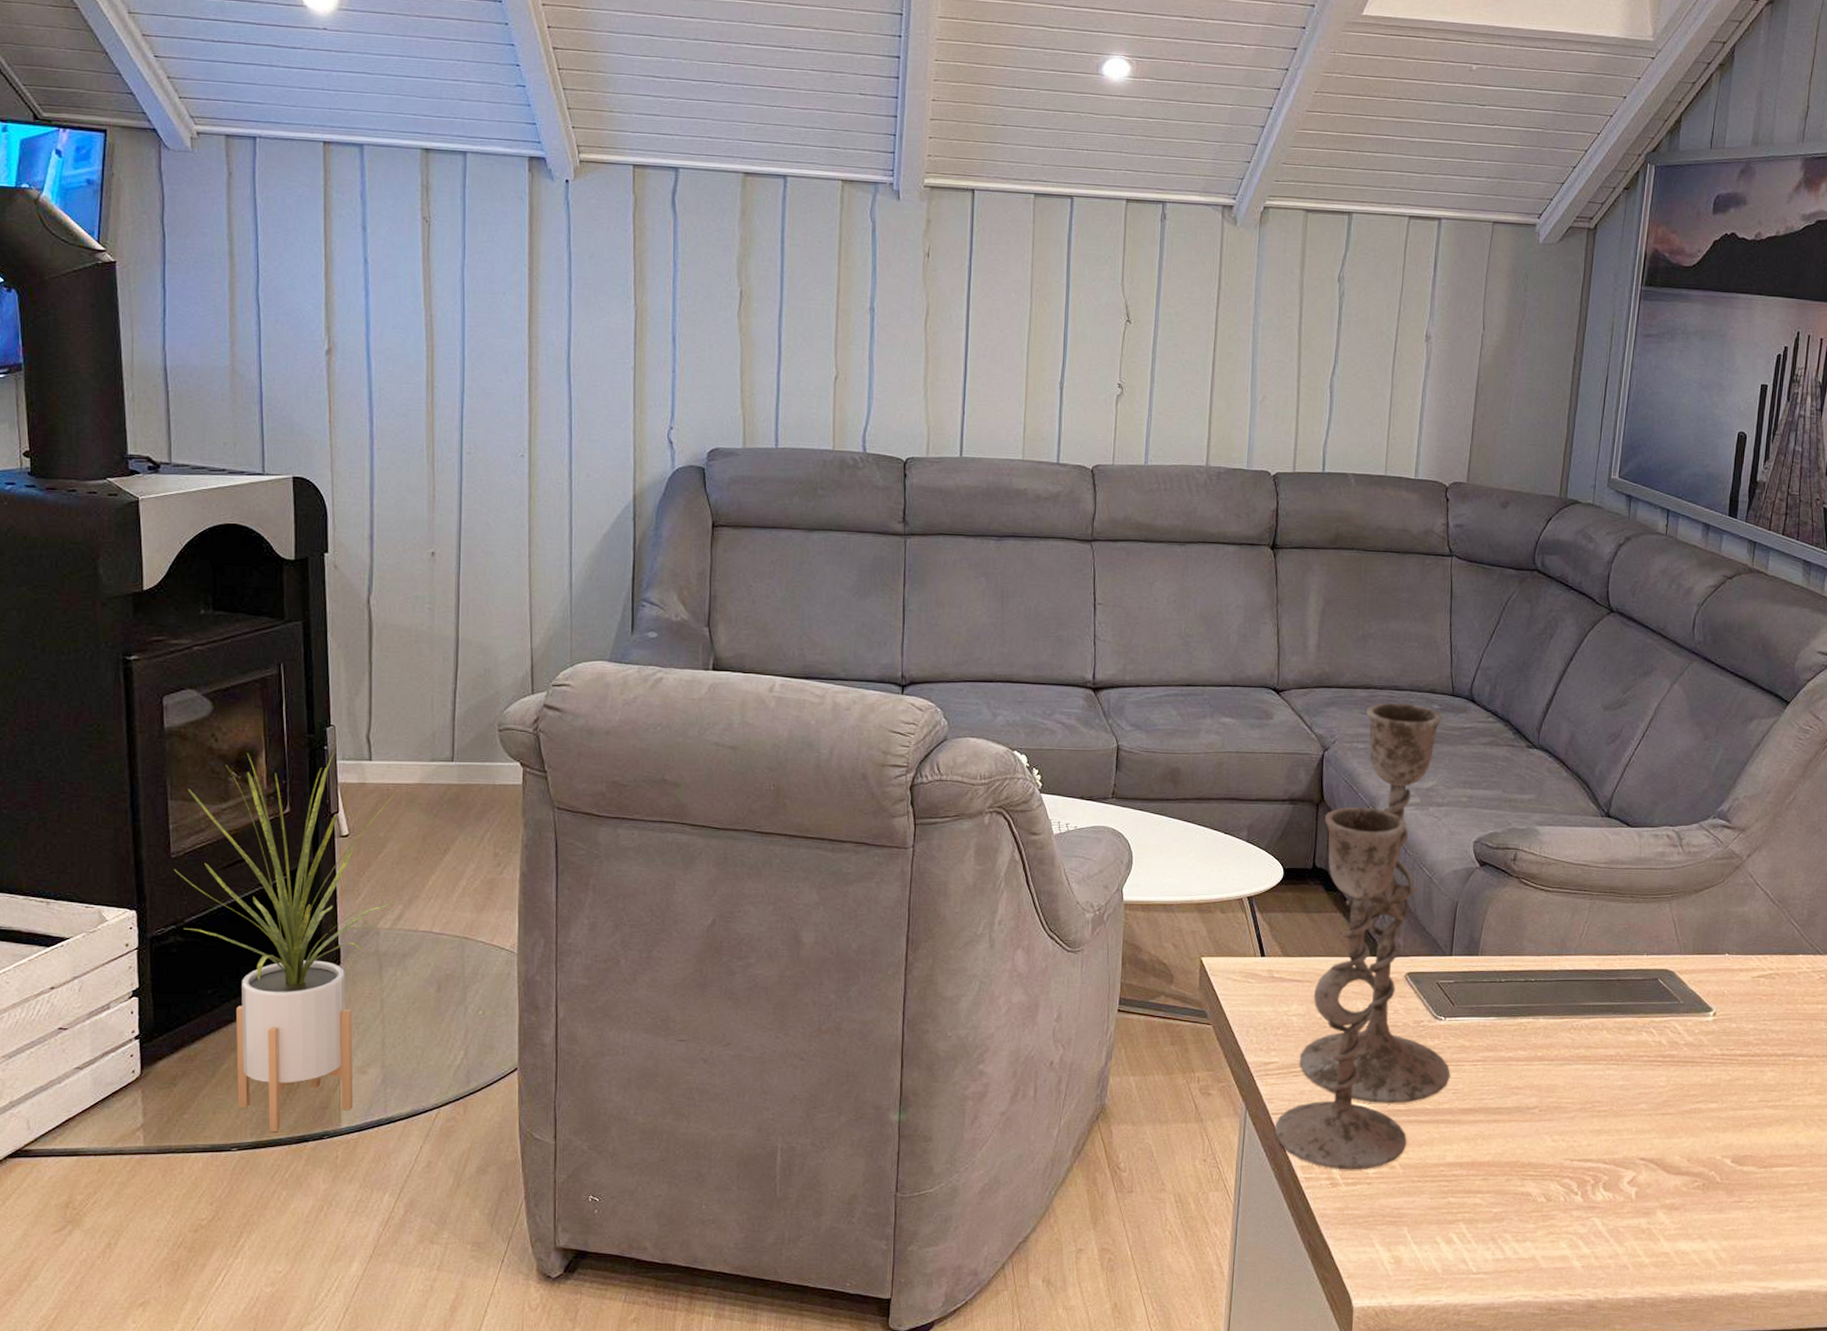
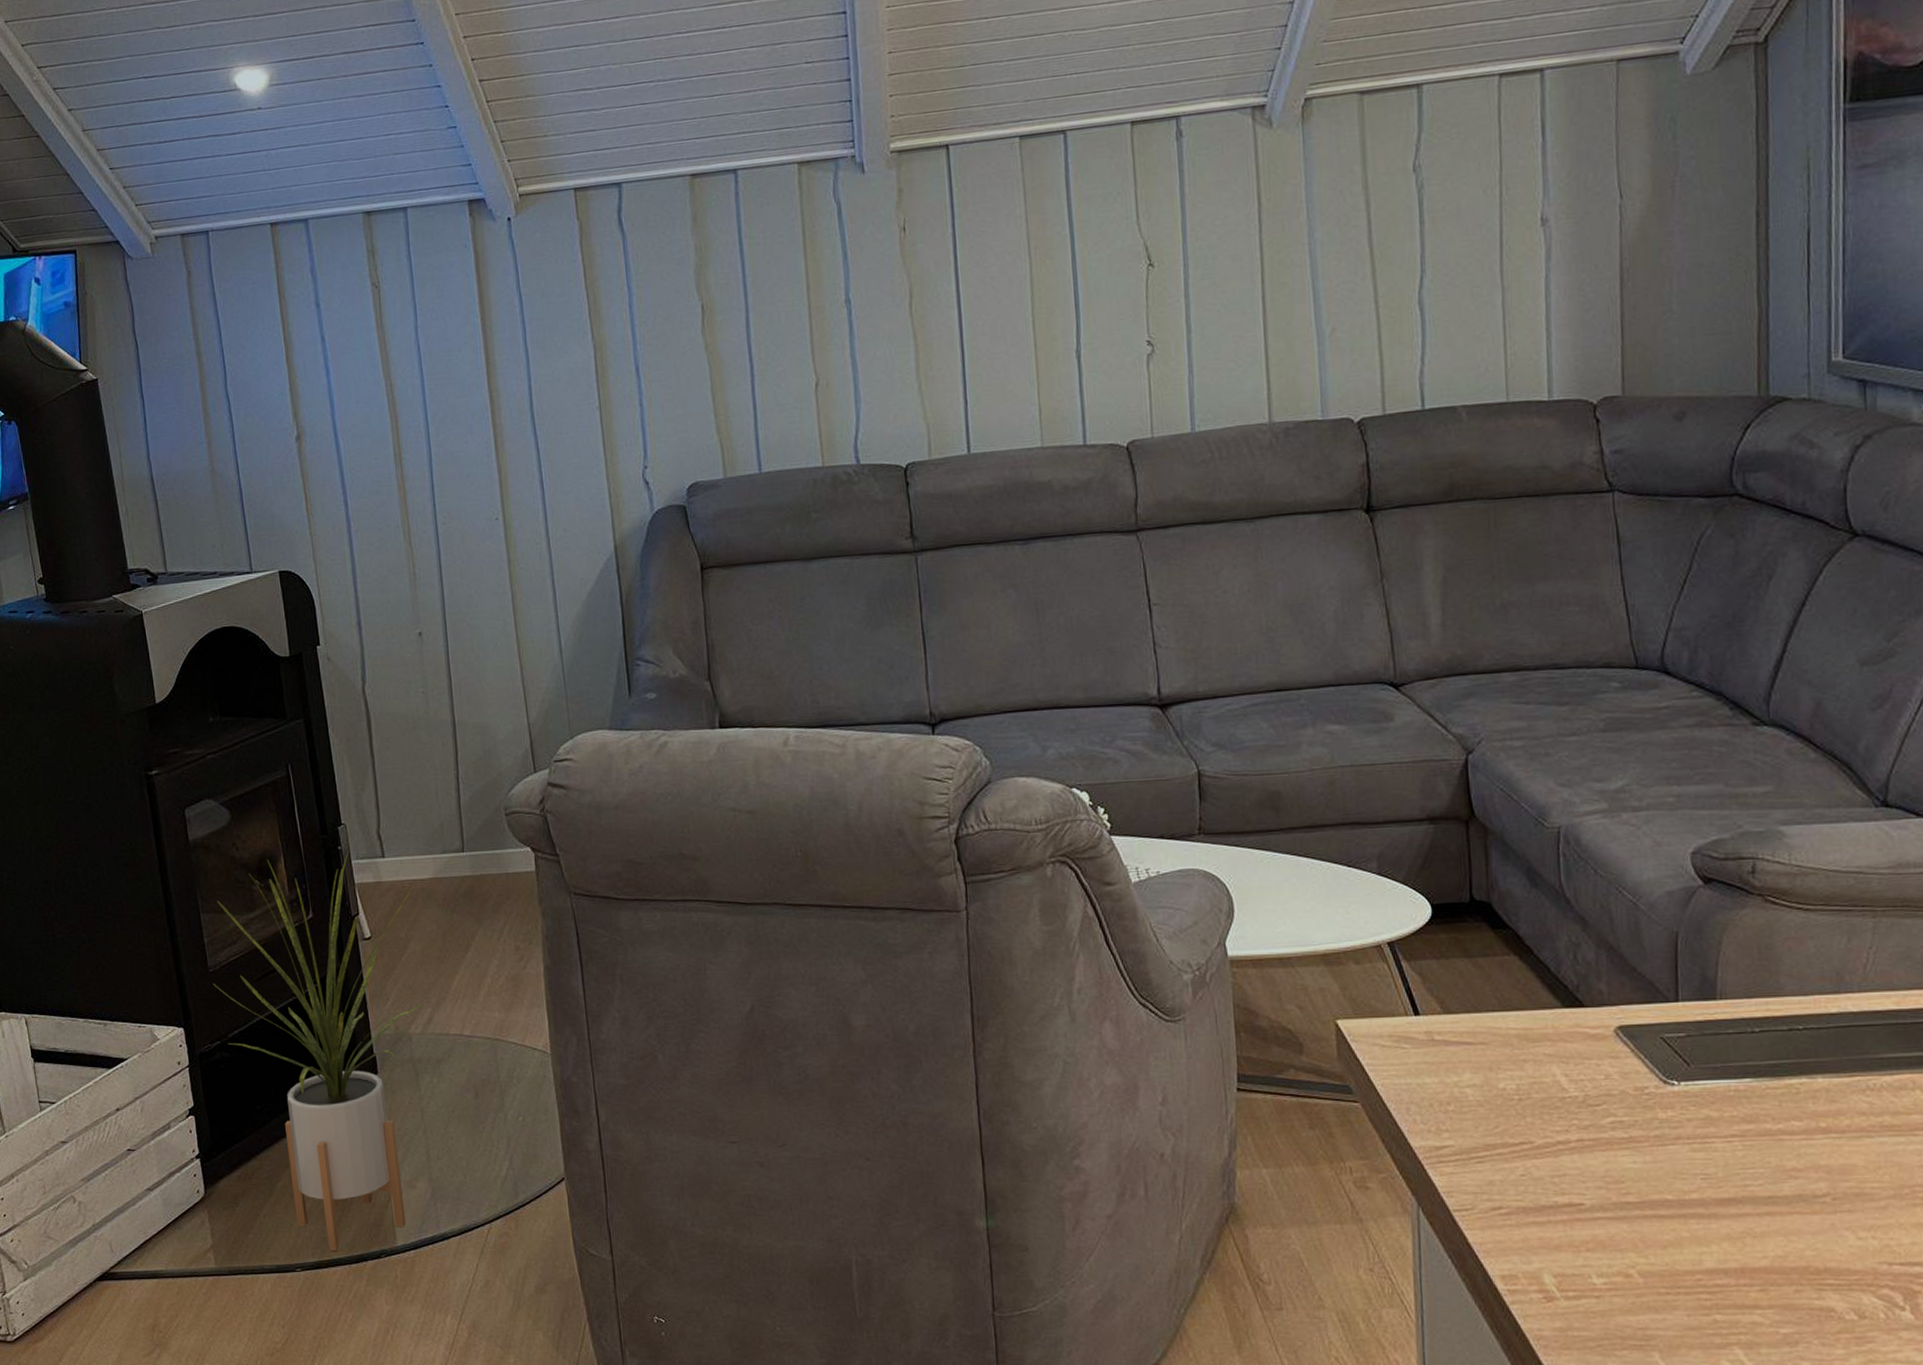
candlestick: present [1274,702,1450,1170] -> none [1458,684,1696,1280]

